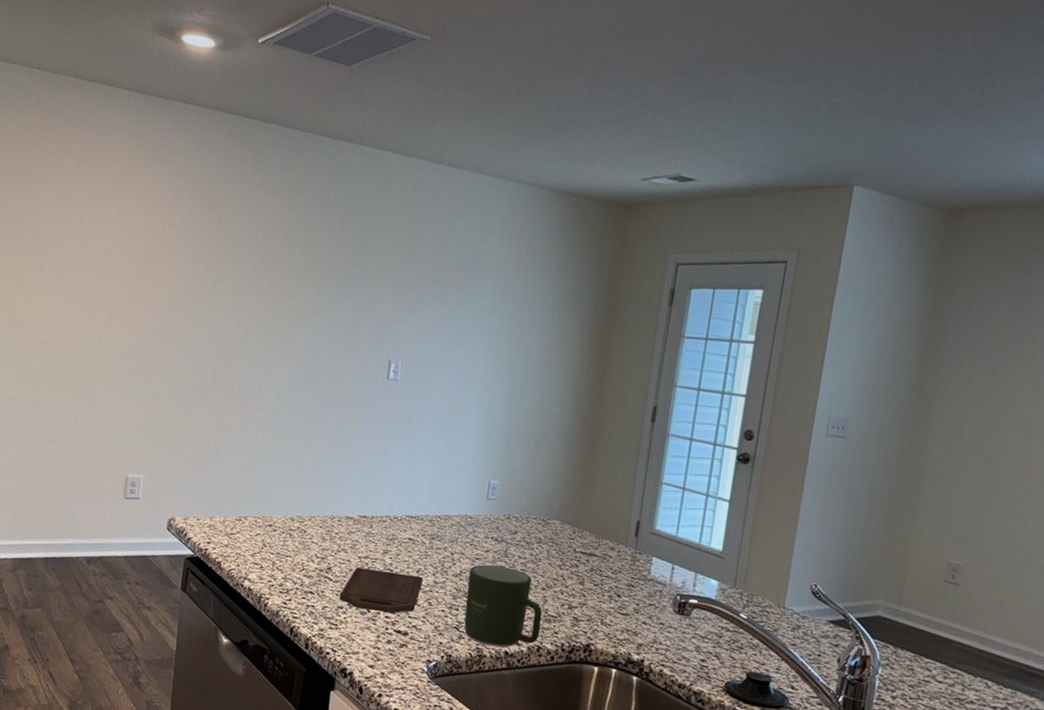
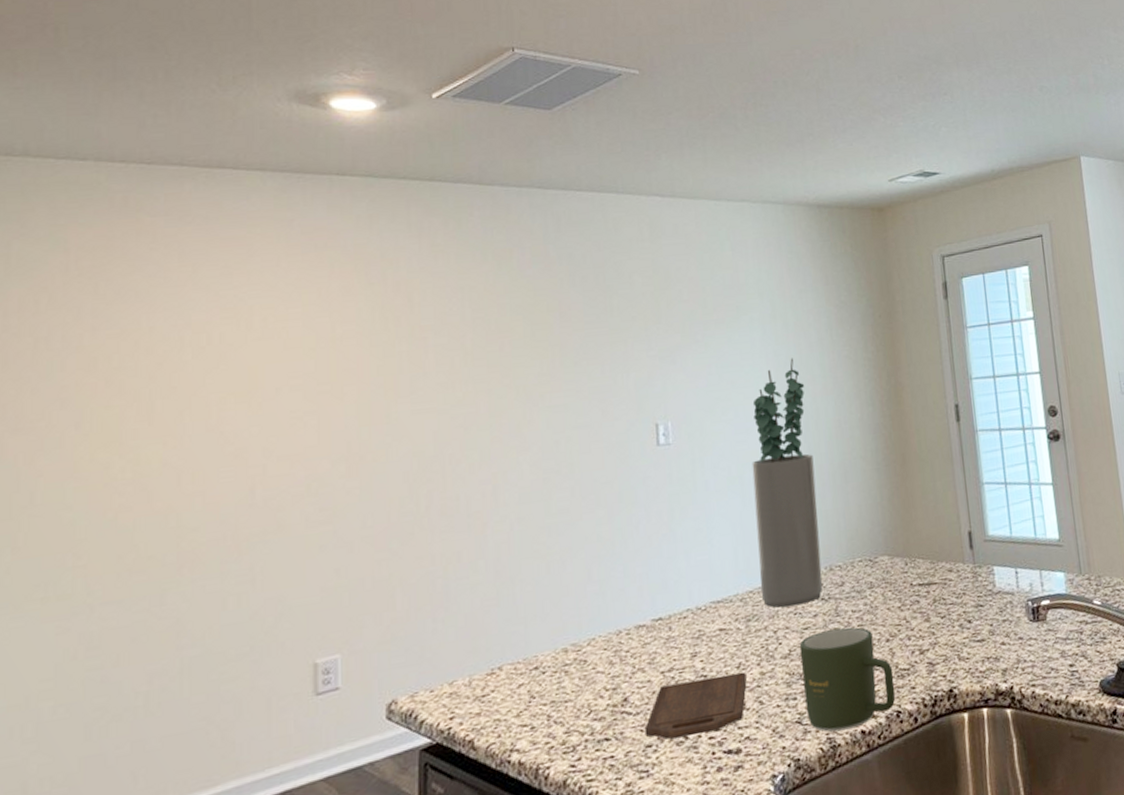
vase: none [446,330,520,539] -> present [751,358,823,608]

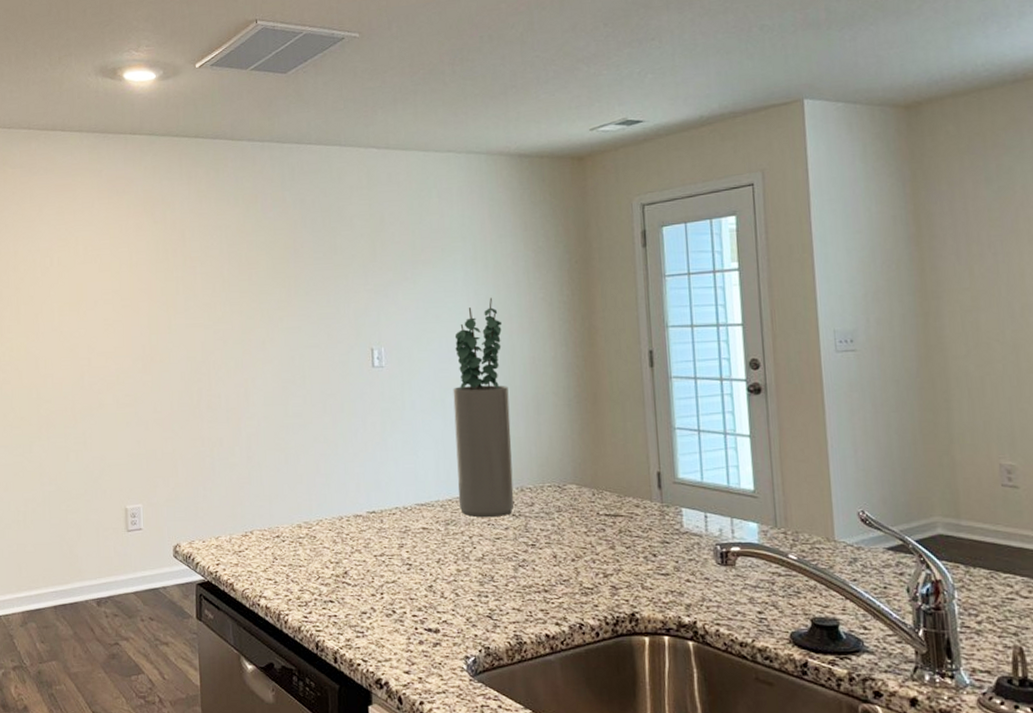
cutting board: present [644,672,747,740] -> none [360,566,445,611]
mug: present [799,627,896,732] -> none [491,543,579,631]

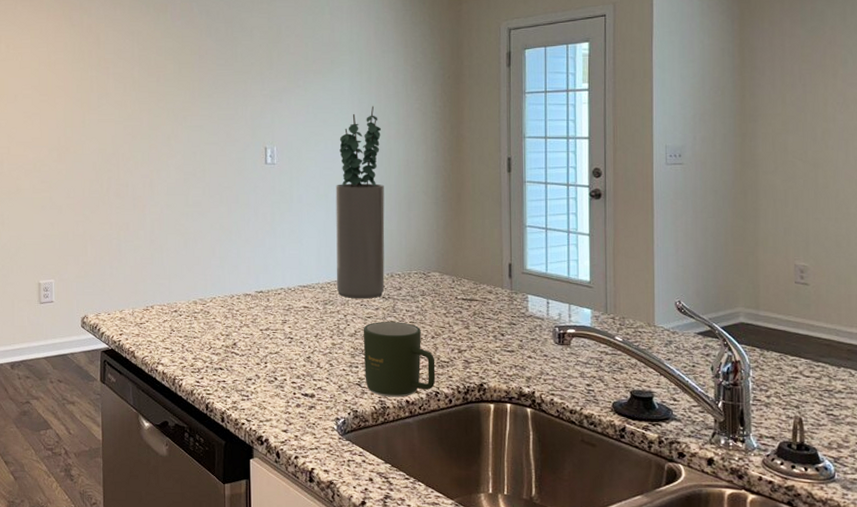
mug: none [491,543,579,631] -> present [363,322,436,397]

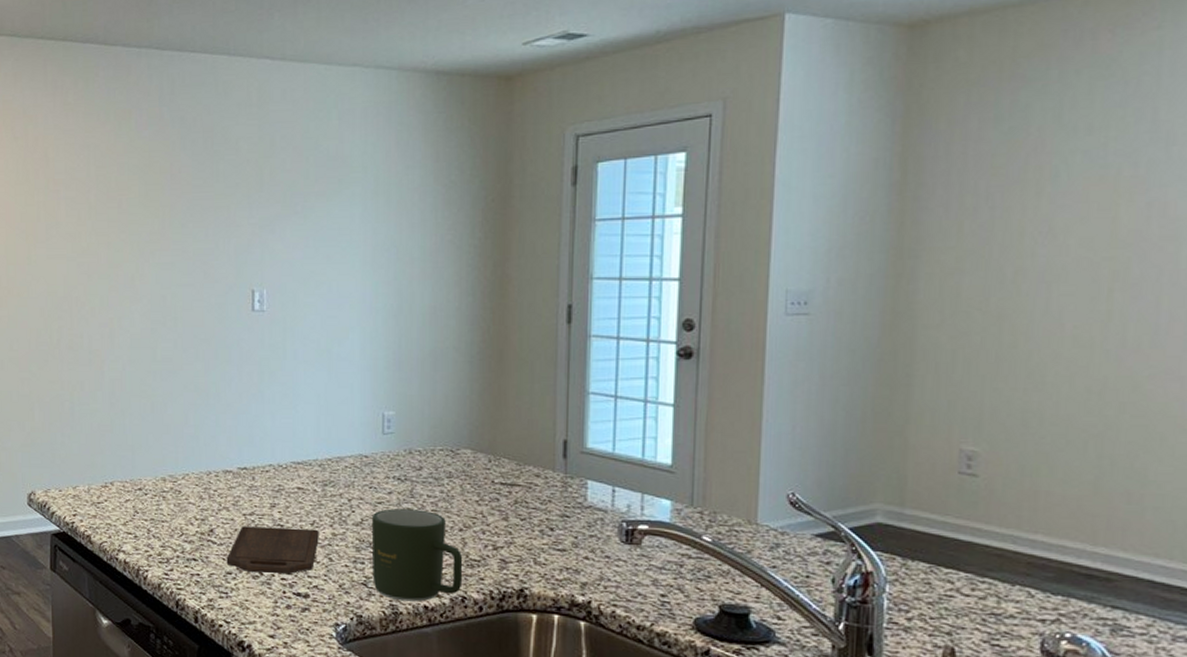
cutting board: none [247,340,322,379] -> present [226,526,319,575]
vase: present [335,106,385,299] -> none [339,237,403,481]

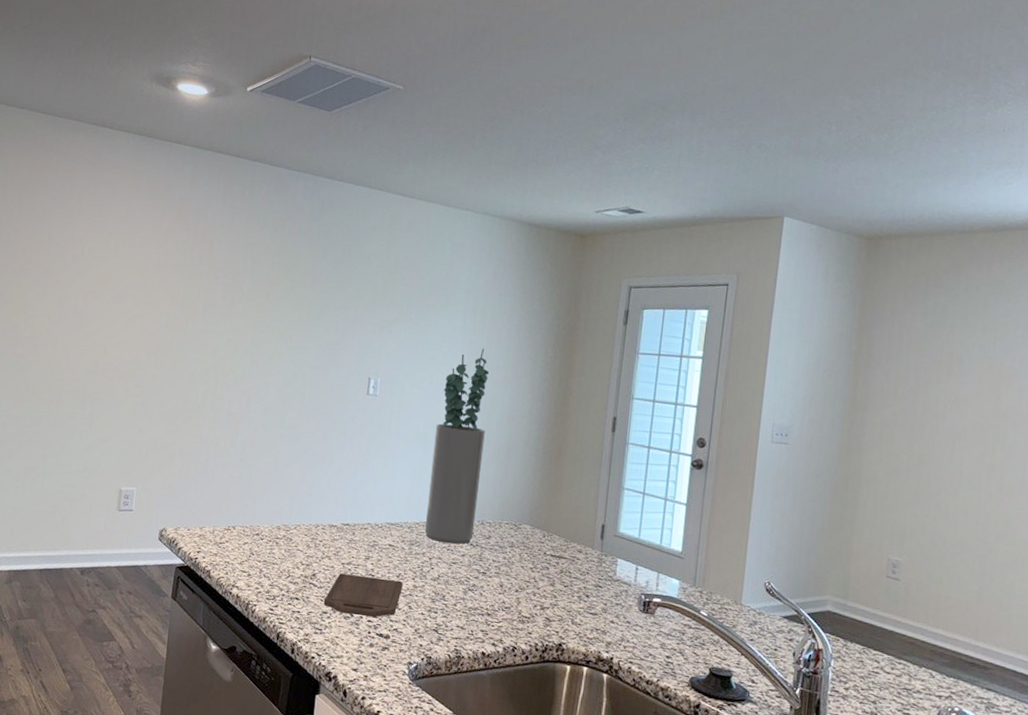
vase: none [339,237,403,481] -> present [424,348,490,544]
mug: present [371,509,463,602] -> none [442,568,517,649]

